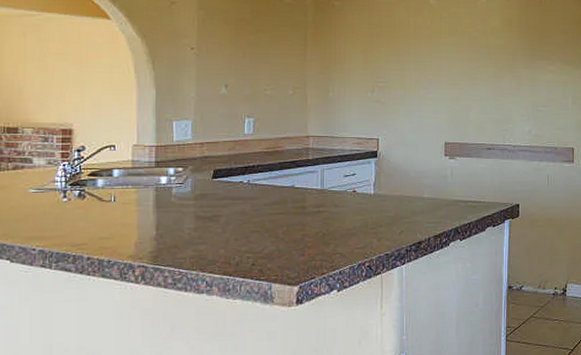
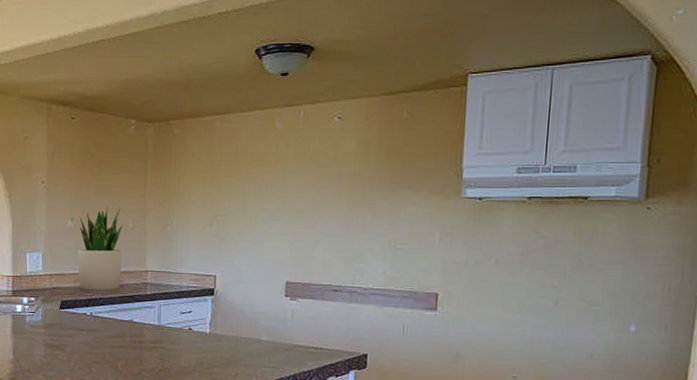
planter: none [232,72,282,162] -> present [77,205,123,295]

